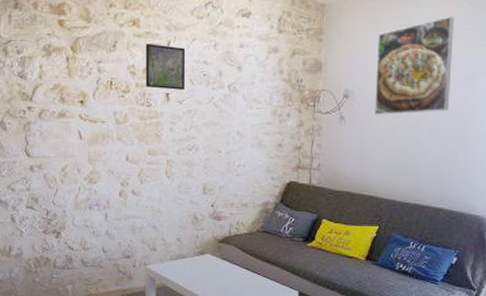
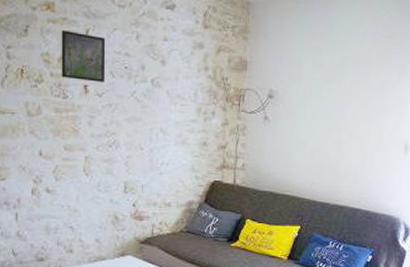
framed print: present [375,16,454,115] -> none [298,23,372,117]

